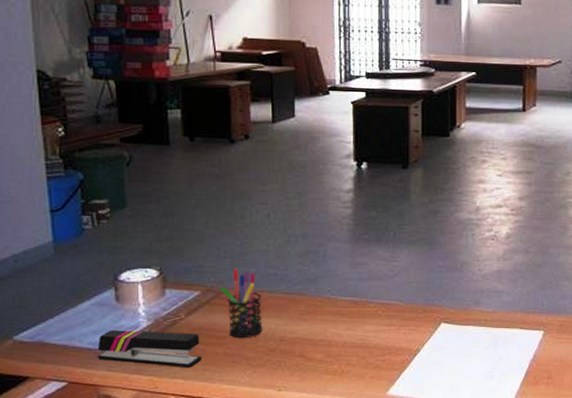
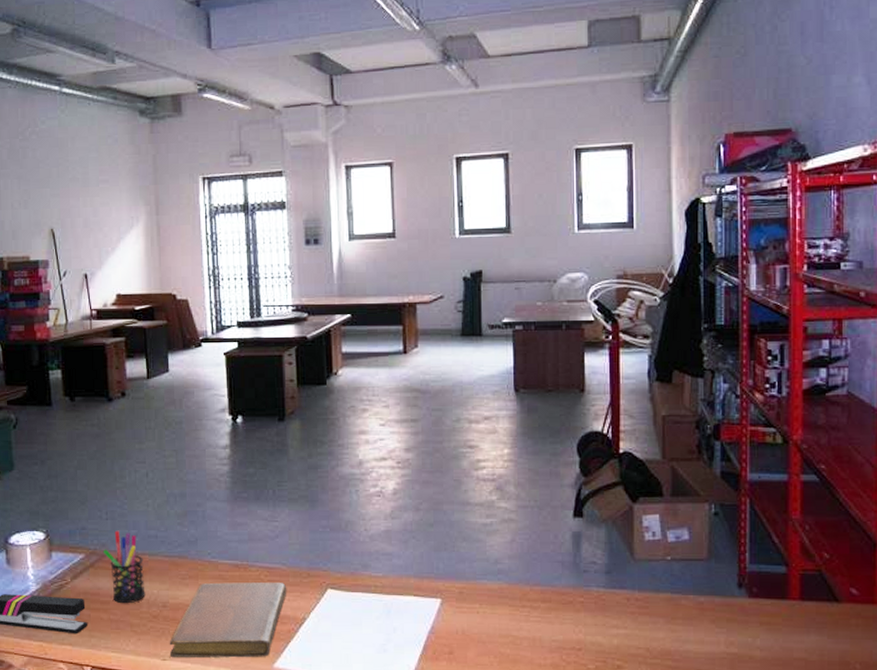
notebook: none [285,318,403,389] -> present [169,582,287,658]

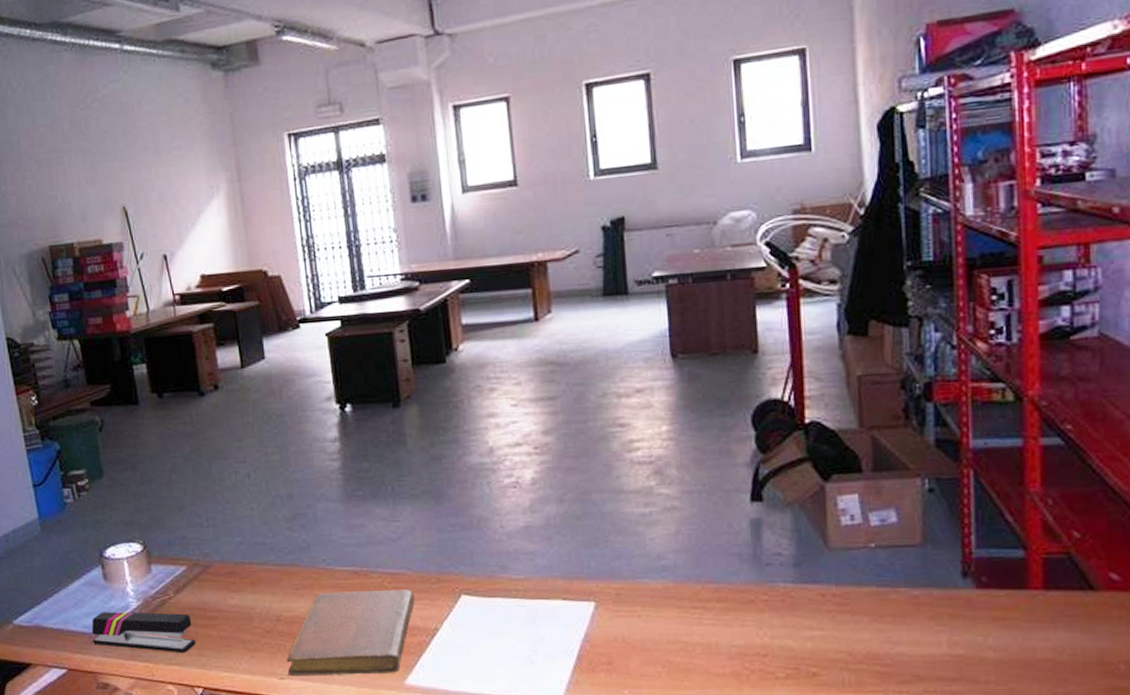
pen holder: present [103,530,146,604] -> none [206,538,257,619]

